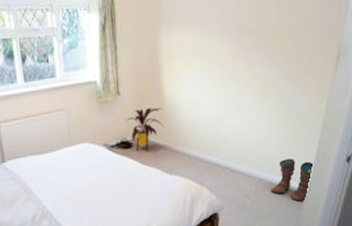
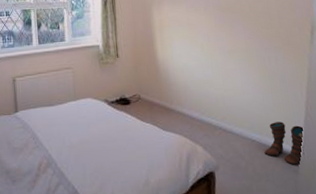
house plant: present [125,108,165,151] -> none [124,69,159,108]

